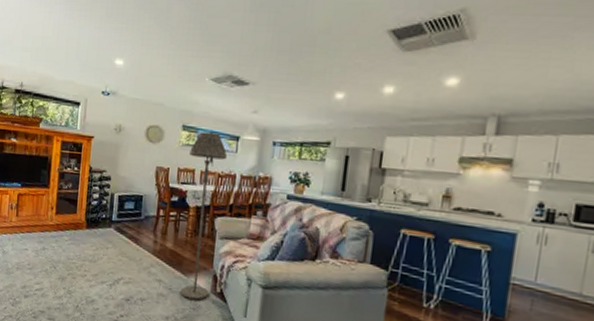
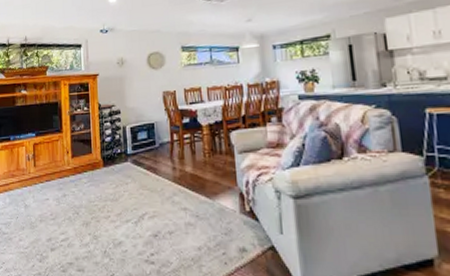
floor lamp: present [180,132,228,300] -> none [193,48,238,224]

